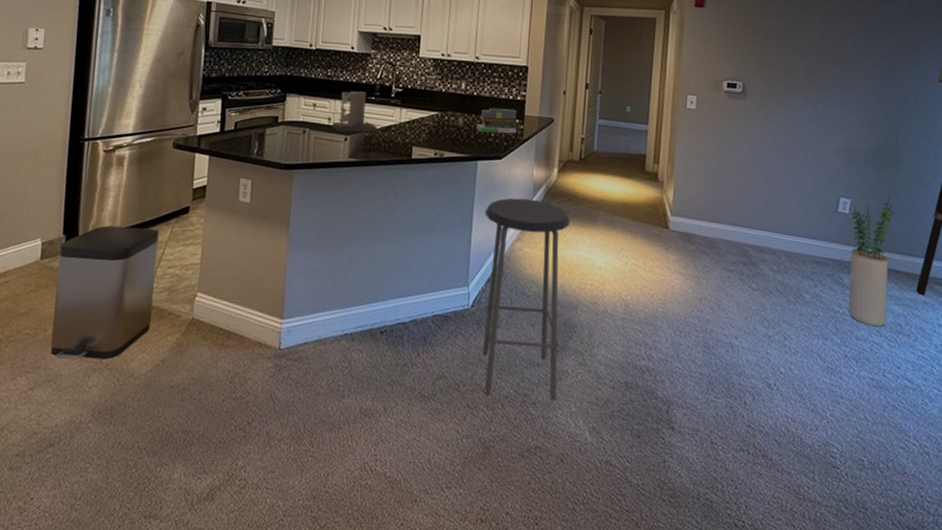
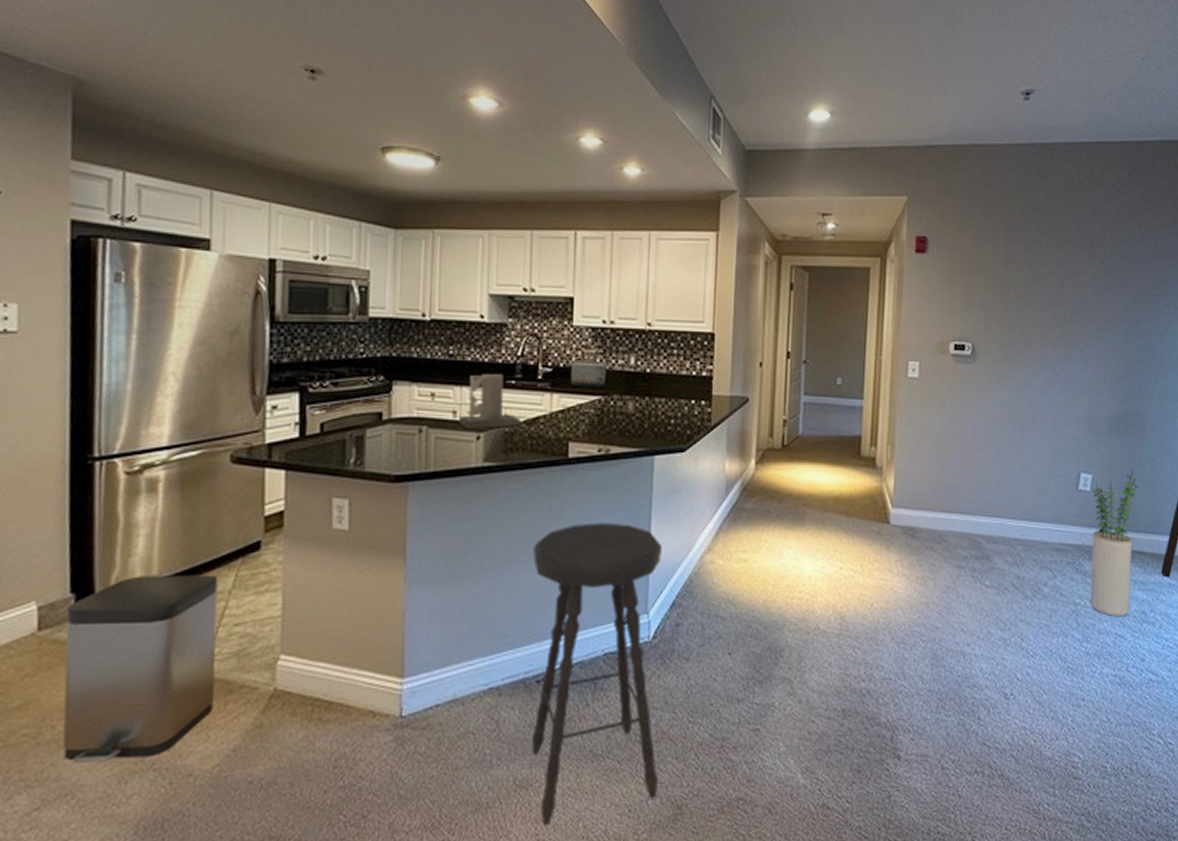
music stool: none [374,210,481,449] -> present [531,522,662,826]
toaster: none [415,83,446,106] -> present [569,360,610,388]
books: present [476,107,518,134] -> none [651,387,703,419]
bar stool: present [482,197,570,401] -> none [665,499,772,744]

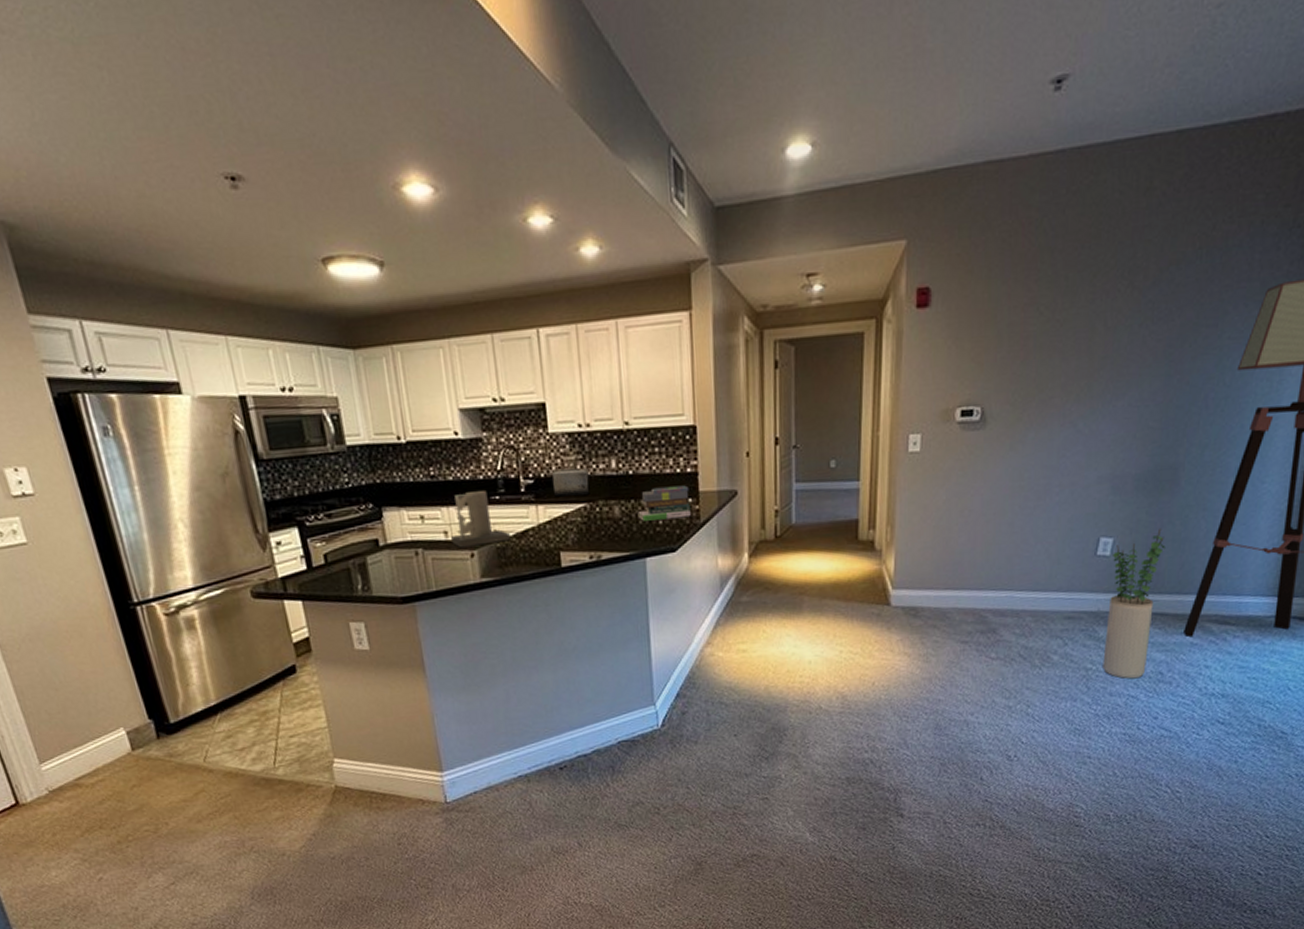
pedal bin: present [62,575,219,763] -> none [150,696,289,849]
music stool: present [531,522,662,826] -> none [540,625,679,882]
books: none [651,387,703,419] -> present [637,485,691,521]

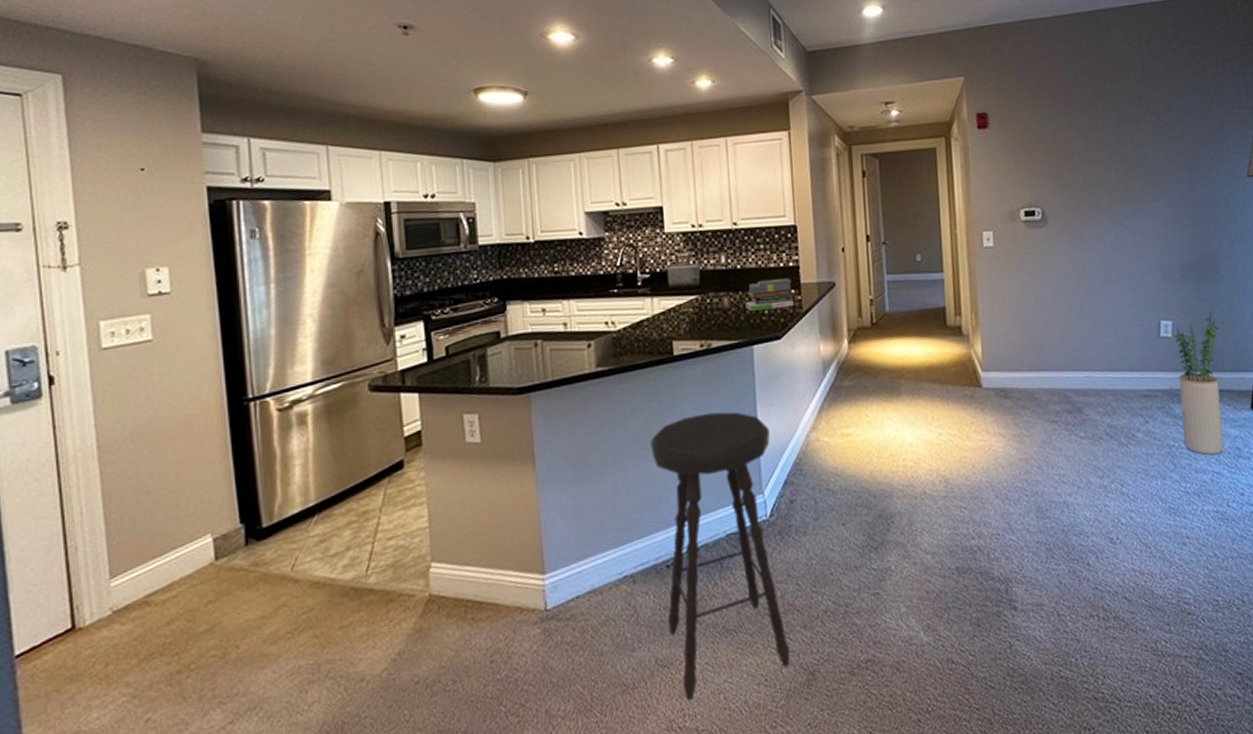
paper towel roll: present [451,491,512,548] -> none [570,285,627,339]
music stool: none [540,625,679,882] -> present [650,411,790,701]

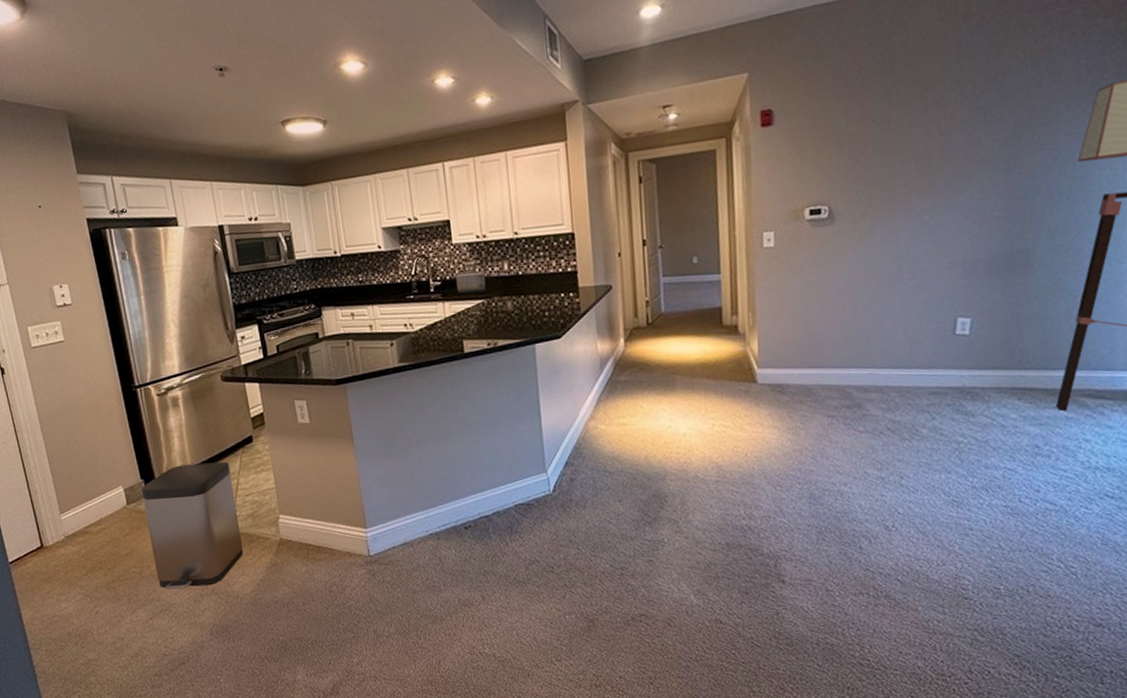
pedal bin: none [239,495,377,678] -> present [141,461,243,589]
music stool: present [650,411,790,701] -> none [447,402,572,633]
books: present [745,278,794,311] -> none [527,282,572,313]
vase: present [1174,311,1224,456] -> none [972,307,1026,453]

